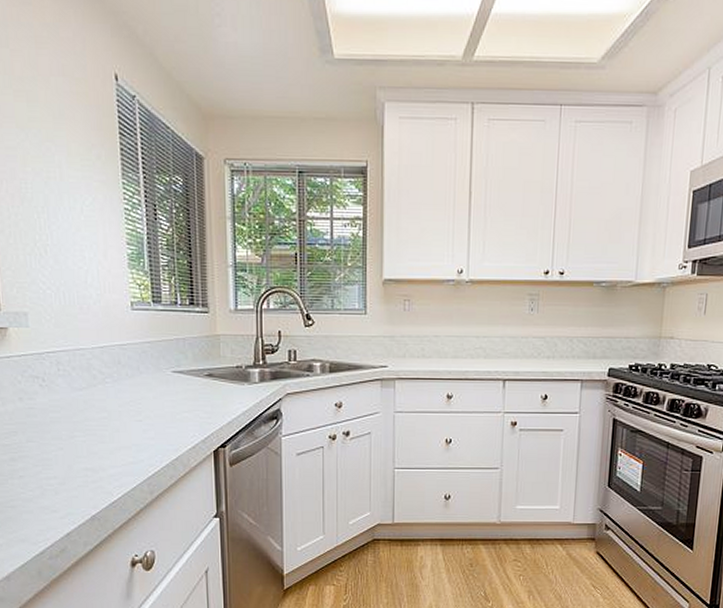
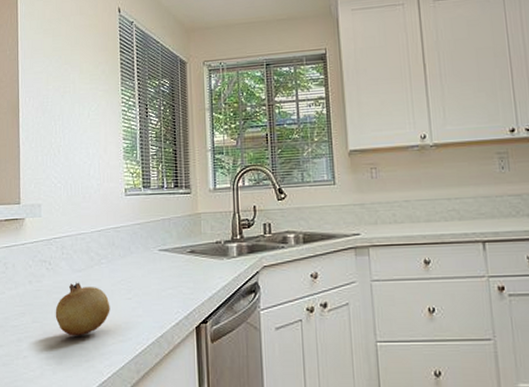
fruit: none [53,401,118,457] -> present [55,282,110,336]

